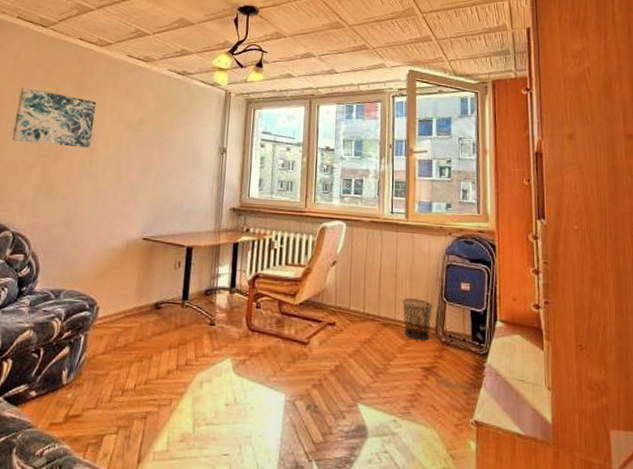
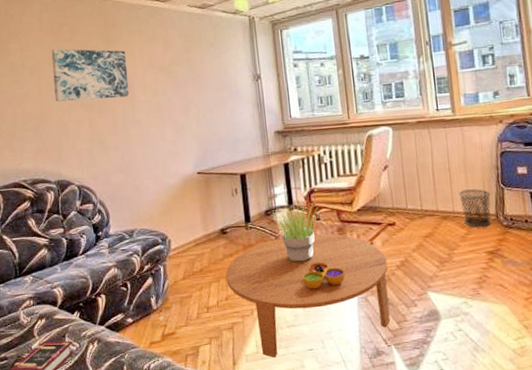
coffee table: none [149,321,321,459] -> present [226,233,391,358]
potted plant: none [211,288,262,352] -> present [272,205,321,262]
decorative bowl: none [231,354,277,385] -> present [302,262,346,290]

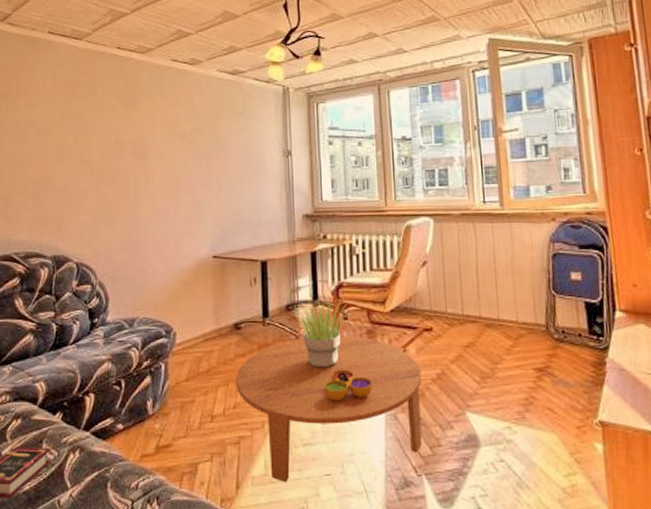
wall art: present [51,48,130,102] -> none [62,107,145,167]
waste bin: present [459,189,491,228] -> none [505,294,541,340]

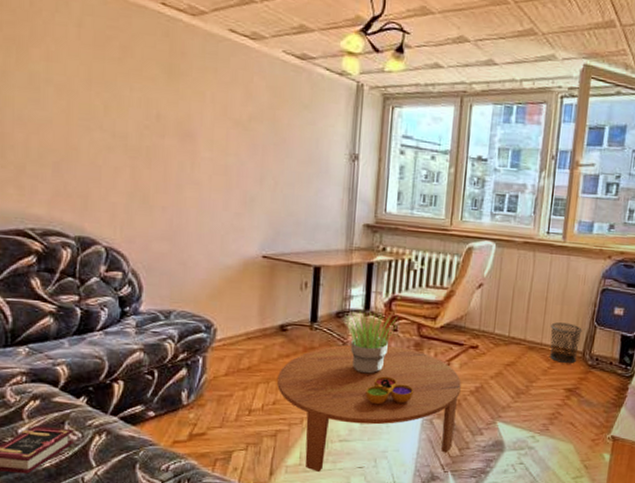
waste bin: none [505,294,541,340] -> present [550,322,582,364]

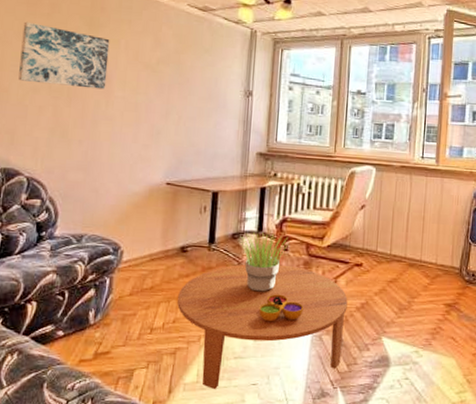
wall art: none [89,67,193,149] -> present [18,21,110,90]
waste bin: present [550,322,582,364] -> none [429,240,458,280]

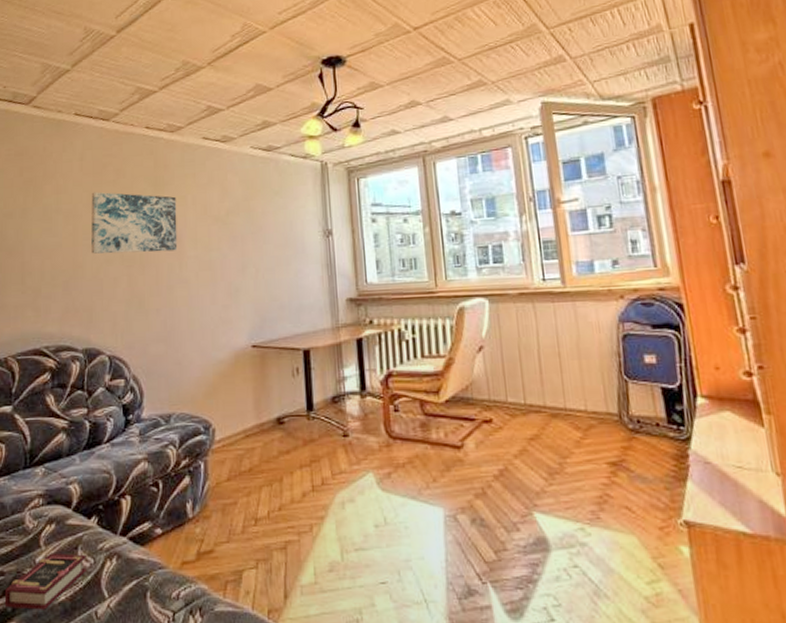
coffee table: present [177,264,348,389] -> none [281,429,486,591]
potted plant: present [238,231,290,292] -> none [340,391,400,465]
decorative bowl: present [259,294,304,322] -> none [375,466,429,502]

